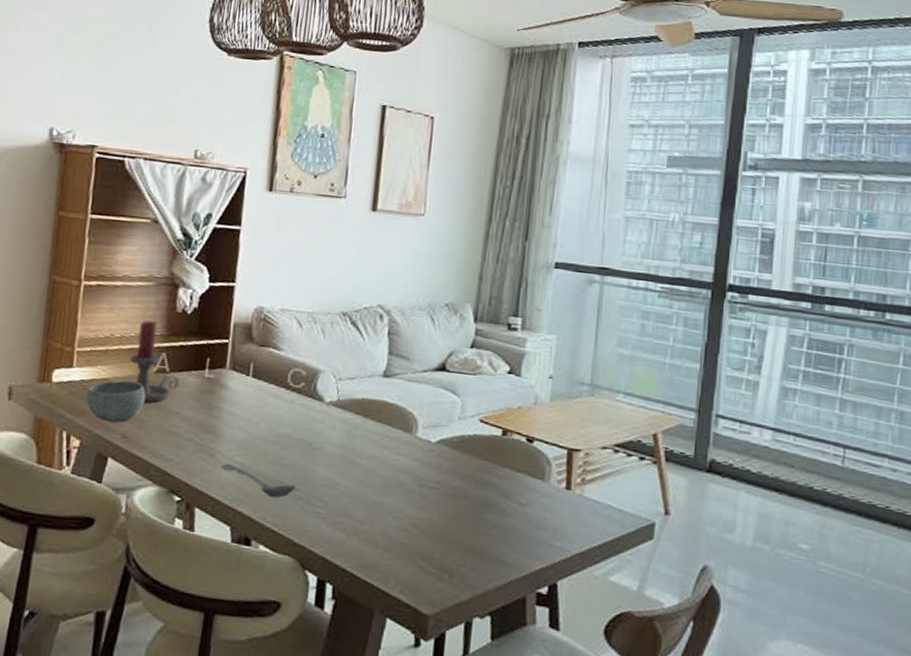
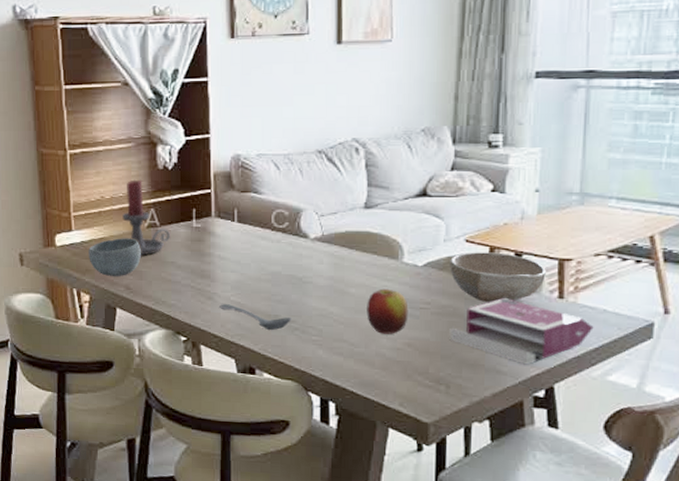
apple: none [375,462,418,513] -> present [367,288,409,334]
book: none [457,484,598,558] -> present [449,298,594,365]
bowl: none [462,433,555,489] -> present [450,252,546,303]

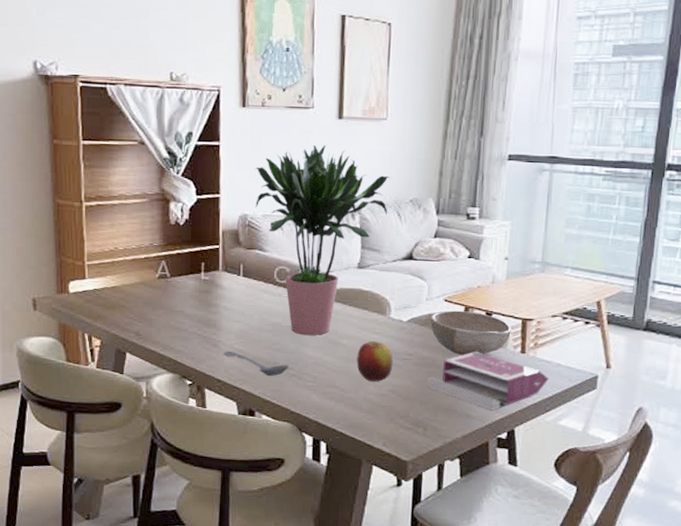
bowl: present [89,238,141,276] -> none [101,287,151,323]
candle holder: present [122,179,170,256] -> none [135,233,179,304]
potted plant: none [246,74,398,285] -> present [254,144,390,336]

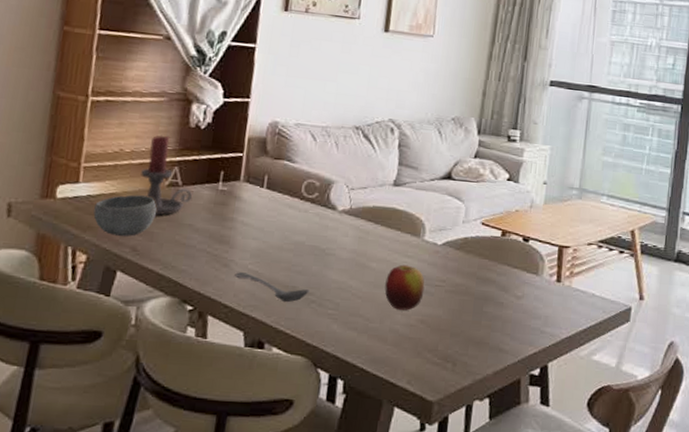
bowl: none [101,287,151,323] -> present [93,195,157,237]
candle holder: none [135,233,179,304] -> present [141,135,192,216]
potted plant: present [254,144,390,336] -> none [288,55,433,257]
book: present [428,352,549,410] -> none [460,279,584,344]
bowl: present [430,310,511,356] -> none [465,234,548,284]

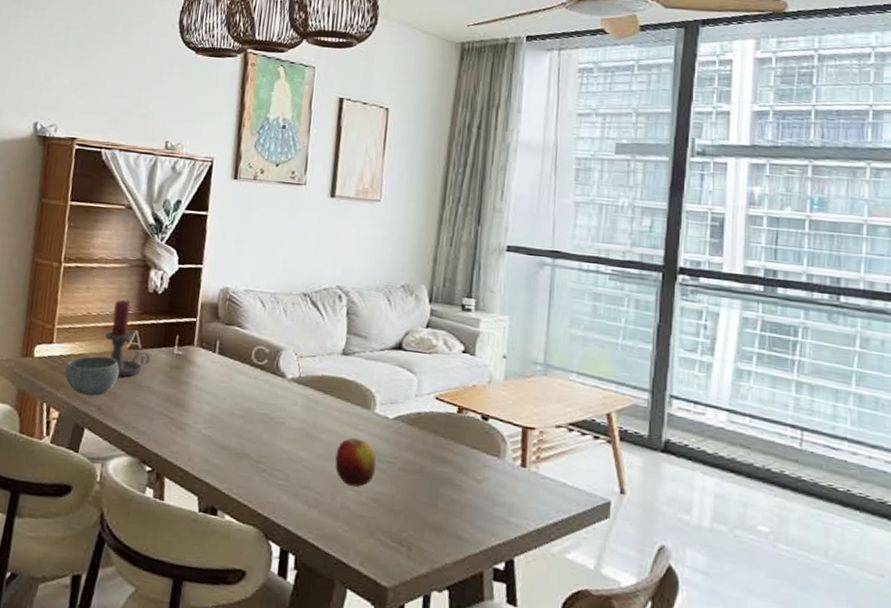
stirrer: present [235,272,310,303] -> none [189,436,260,470]

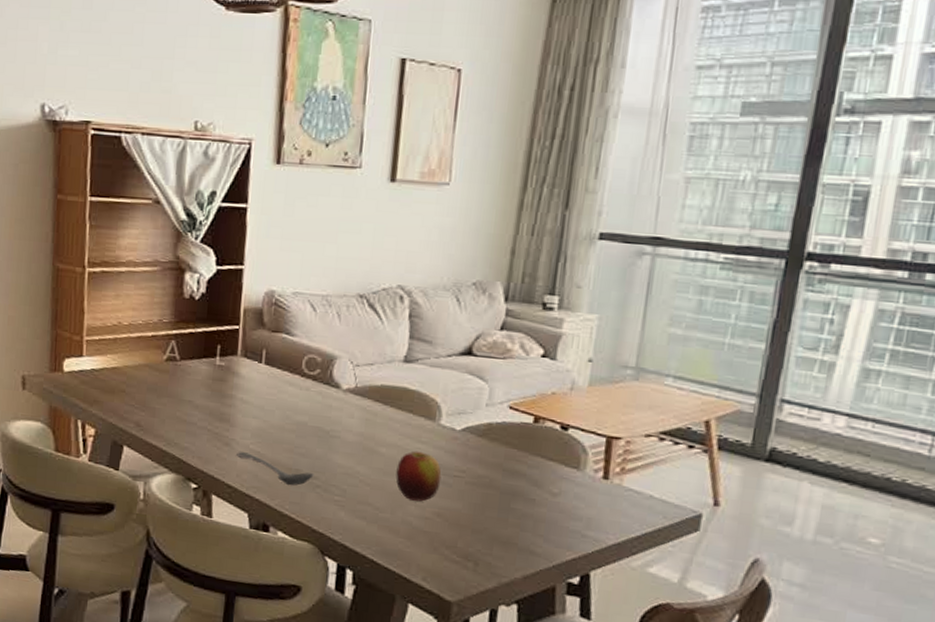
bowl: present [65,356,119,396] -> none [98,369,157,412]
candle holder: present [105,299,150,377] -> none [139,307,190,391]
stirrer: none [189,436,260,470] -> present [237,452,314,486]

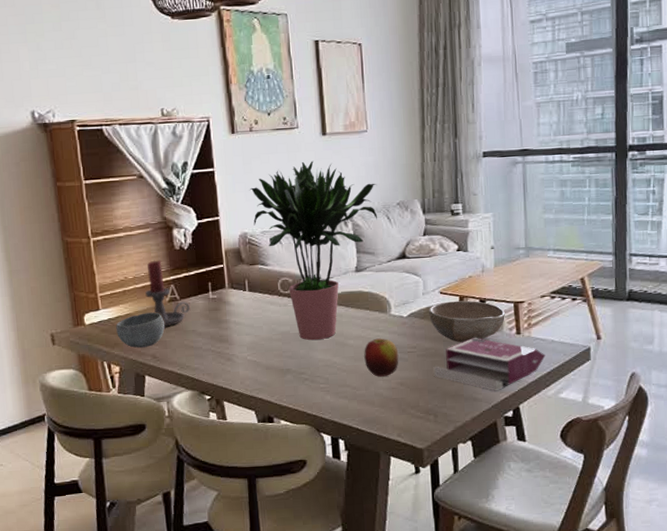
bowl: none [98,369,157,412] -> present [116,312,165,348]
candle holder: none [139,307,190,391] -> present [145,260,190,327]
stirrer: present [237,452,314,486] -> none [238,363,302,383]
potted plant: none [285,211,450,440] -> present [249,161,377,341]
book: none [482,473,638,548] -> present [433,338,546,391]
bowl: none [489,420,592,478] -> present [429,300,505,343]

